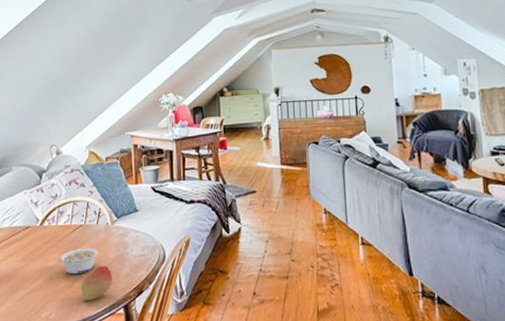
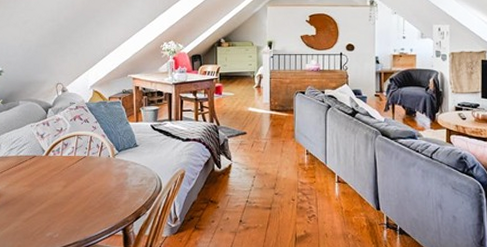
legume: present [59,248,99,274] -> none [64,177,100,199]
fruit: present [81,265,112,301] -> none [83,193,112,224]

